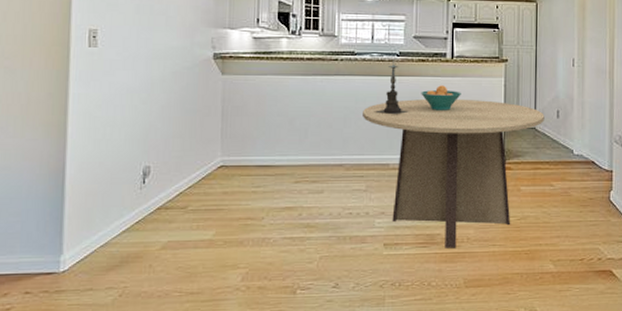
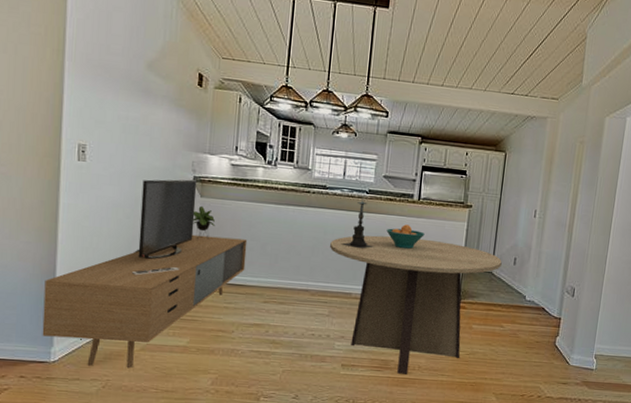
media console: none [50,57,274,273] -> present [42,179,248,369]

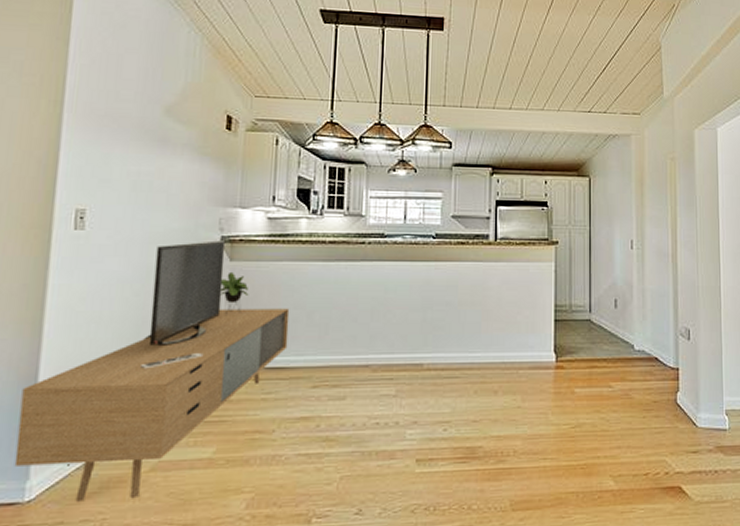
dining table: present [330,235,502,374] -> none [393,287,601,464]
candle holder: present [341,196,373,249] -> none [406,242,446,306]
fruit bowl: present [386,224,425,249] -> none [460,271,506,300]

